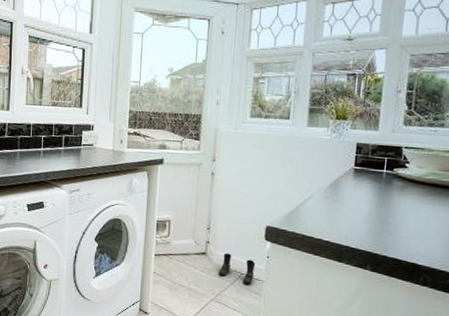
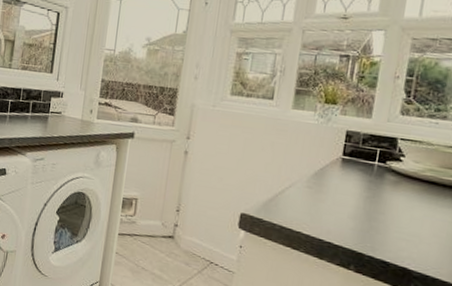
boots: present [218,253,256,284] -> none [185,238,227,274]

